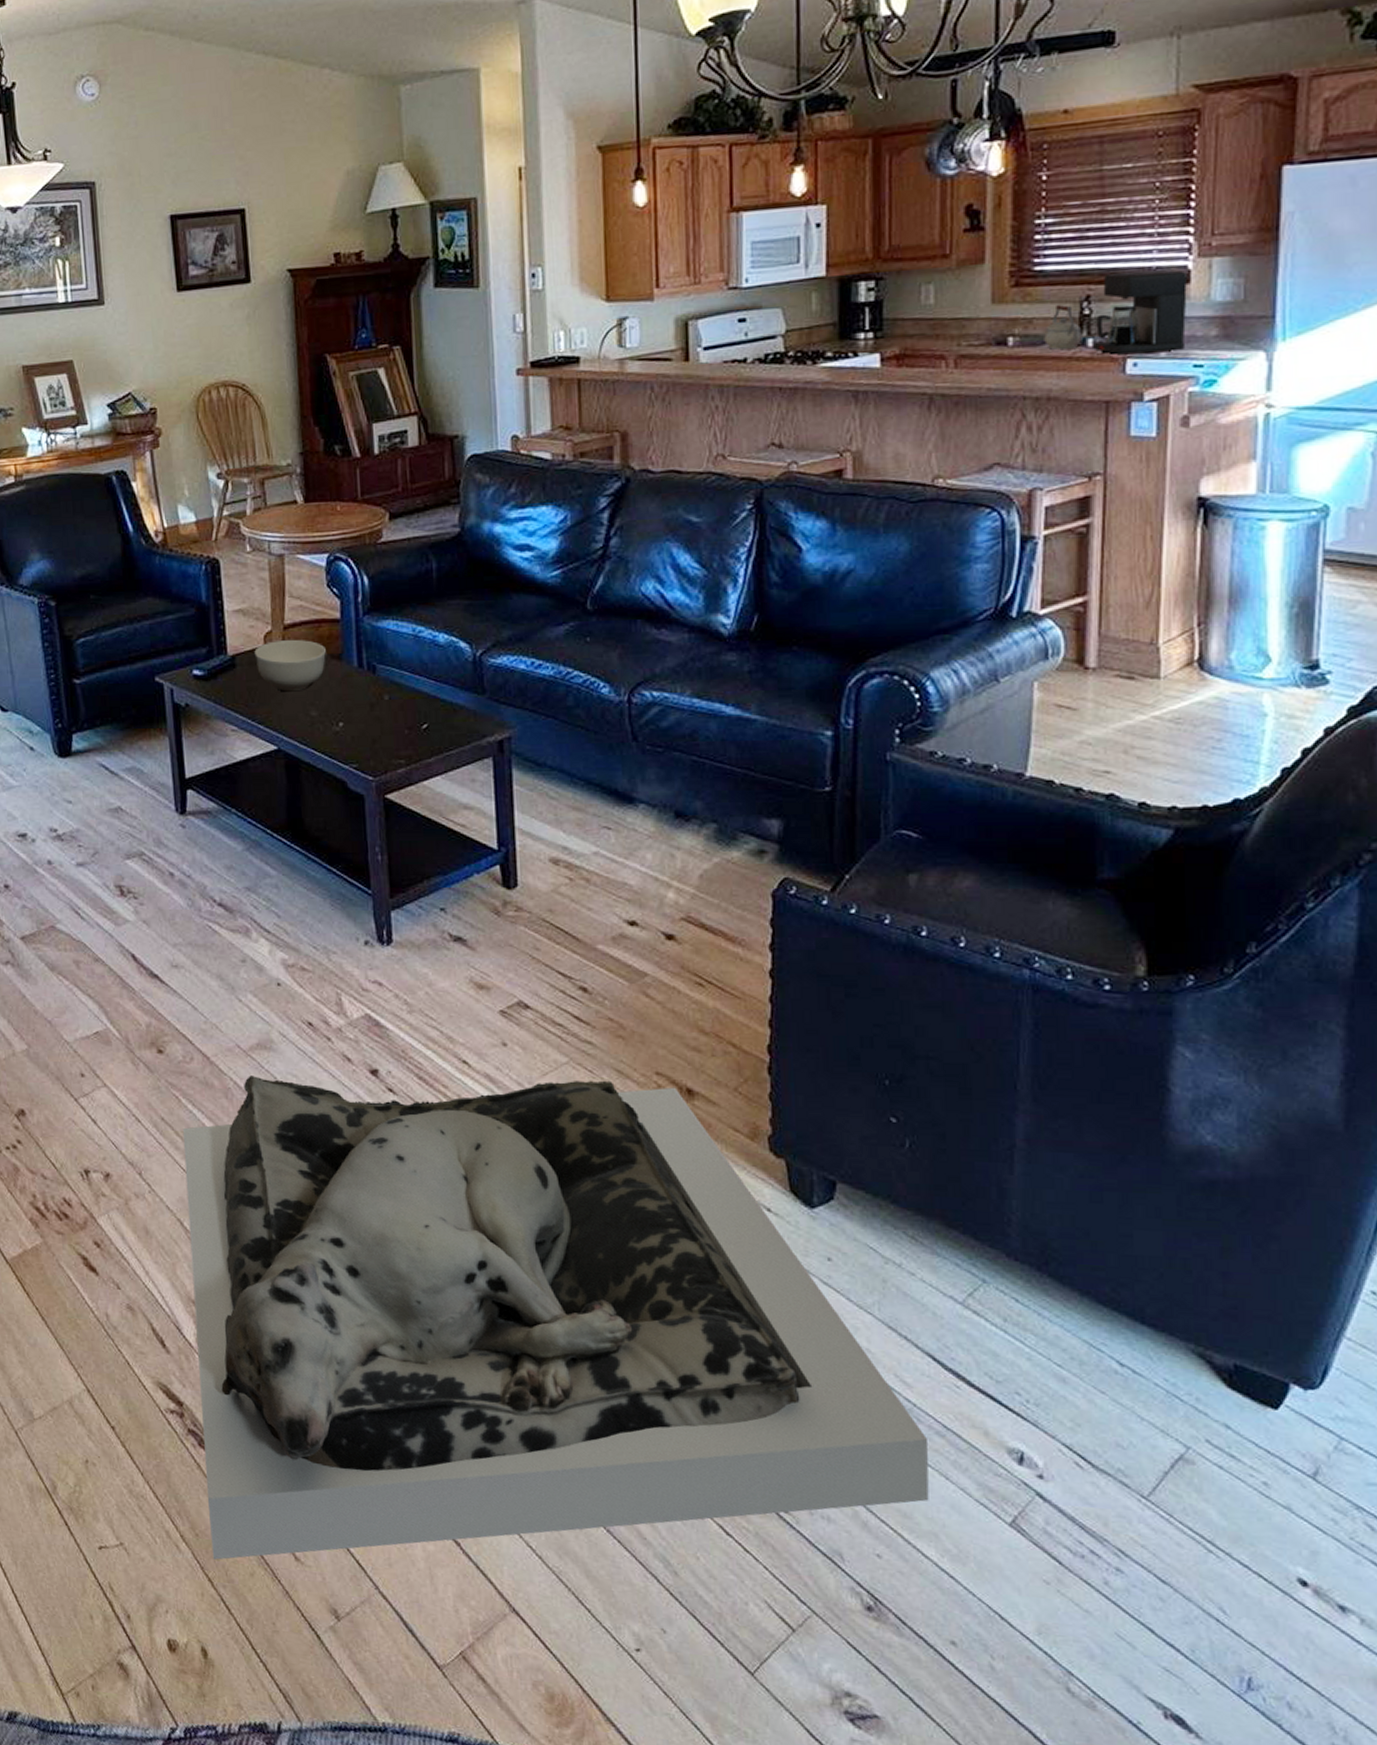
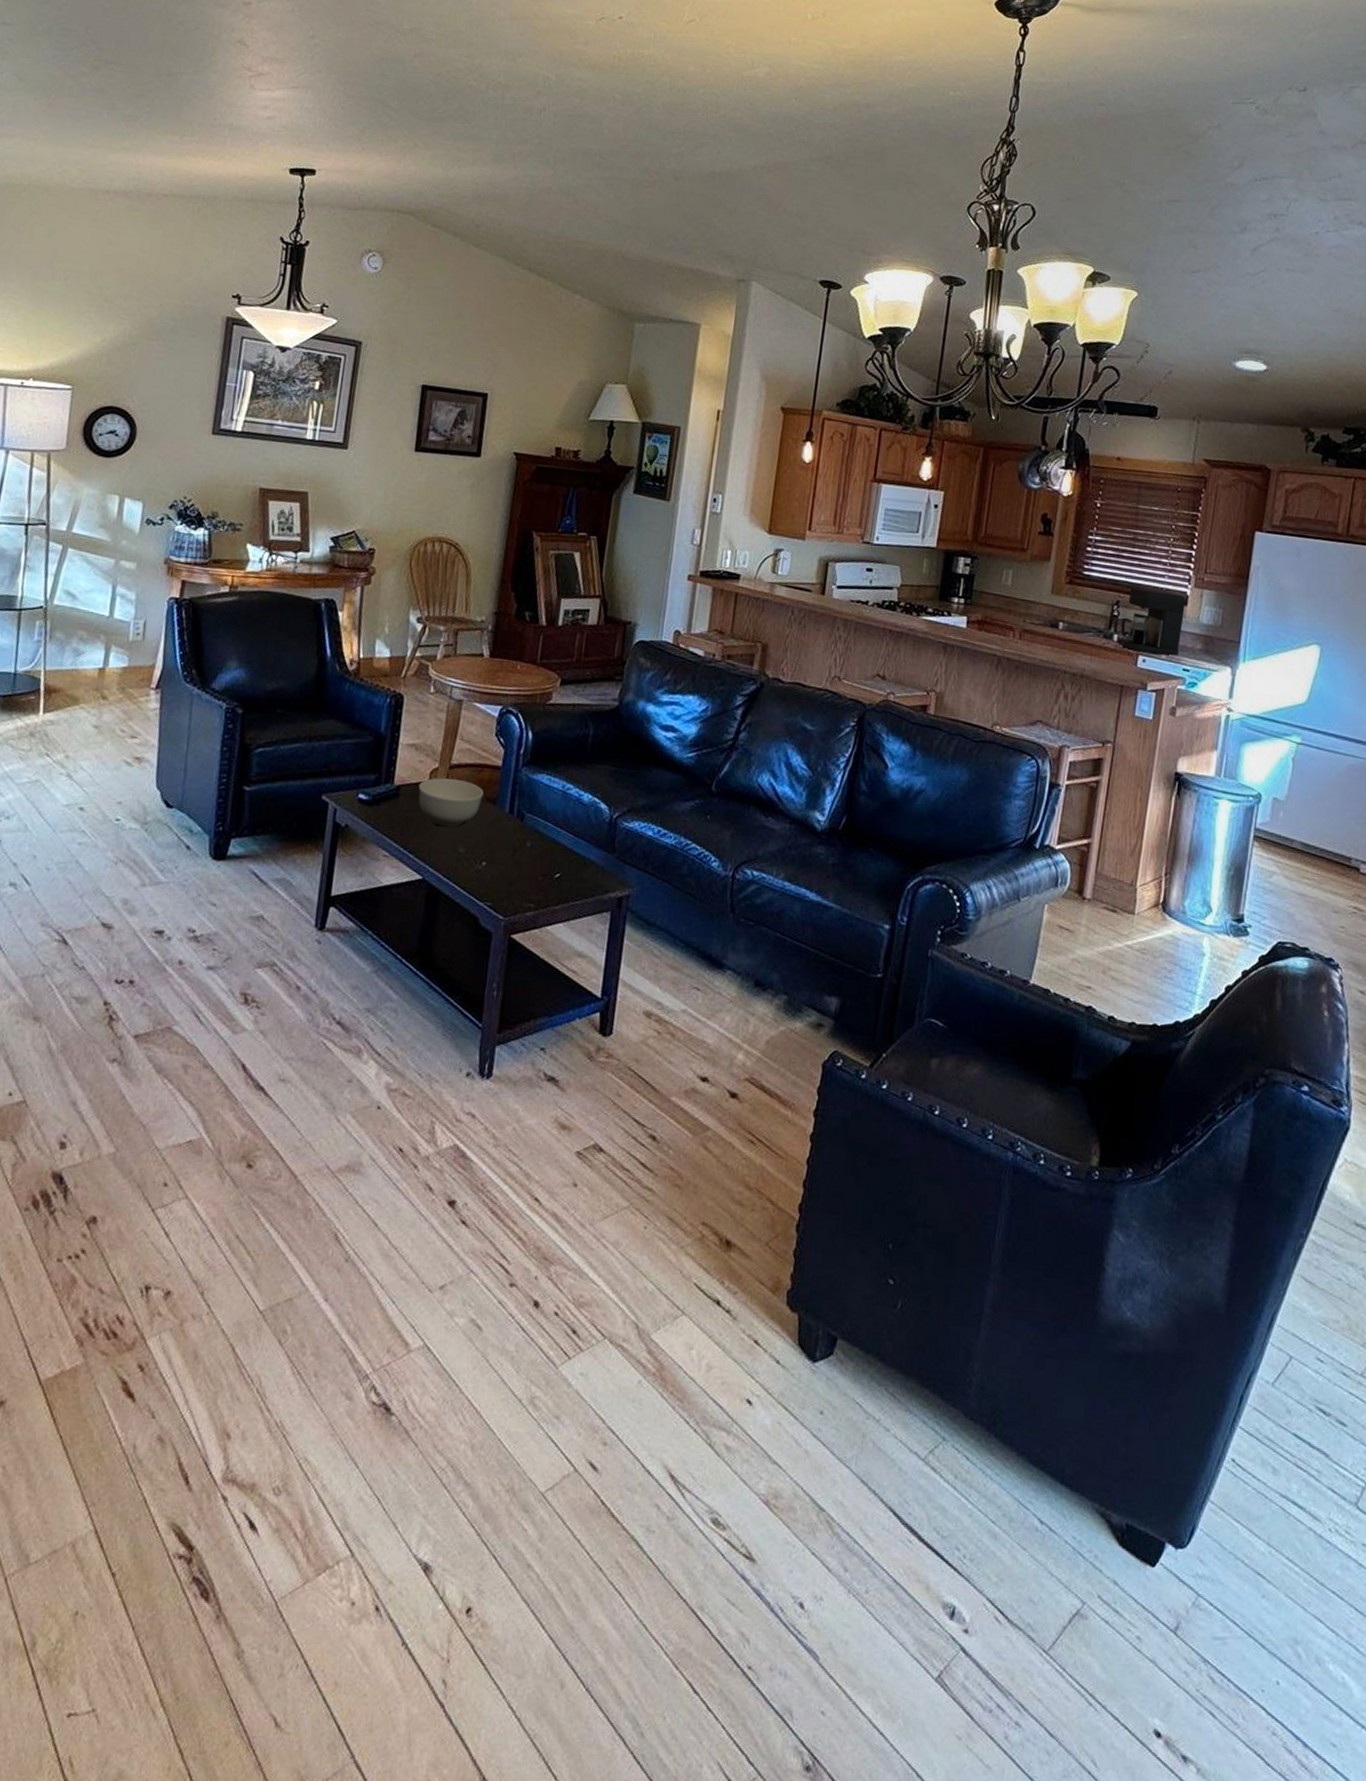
dog bed: present [182,1076,929,1560] -> none [188,1198,880,1728]
kettle: present [1044,304,1083,350] -> none [1084,603,1111,640]

